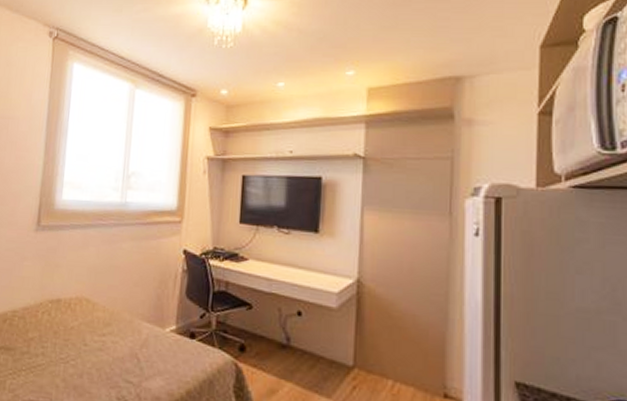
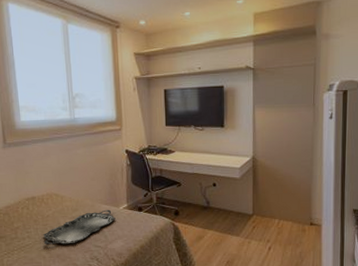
serving tray: none [60,329,158,373] -> present [43,209,116,245]

